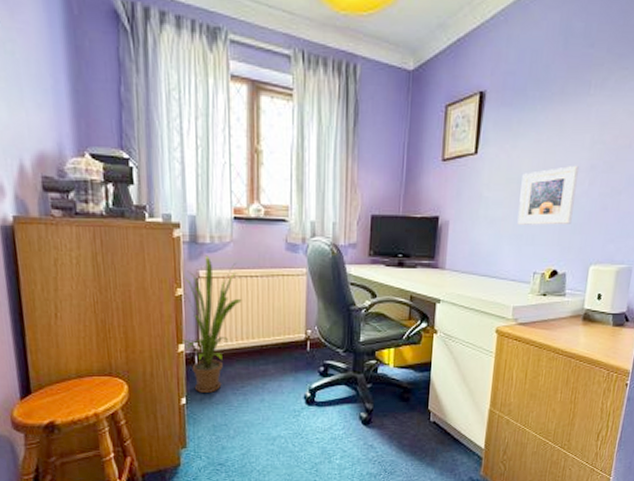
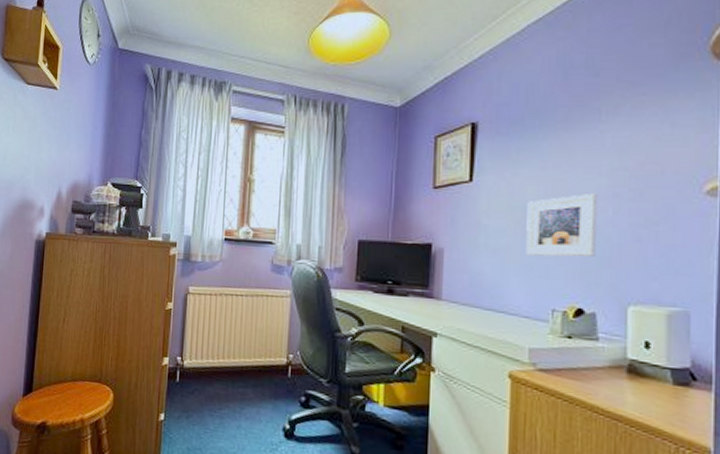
house plant: present [181,255,242,393] -> none [166,273,226,412]

